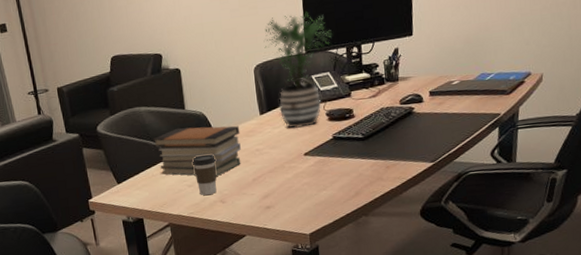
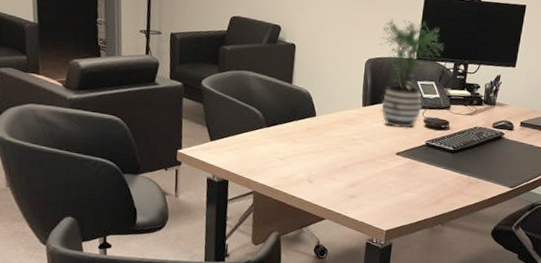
book stack: present [152,126,241,176] -> none [254,100,341,156]
coffee cup: present [193,154,217,196] -> none [288,131,311,172]

